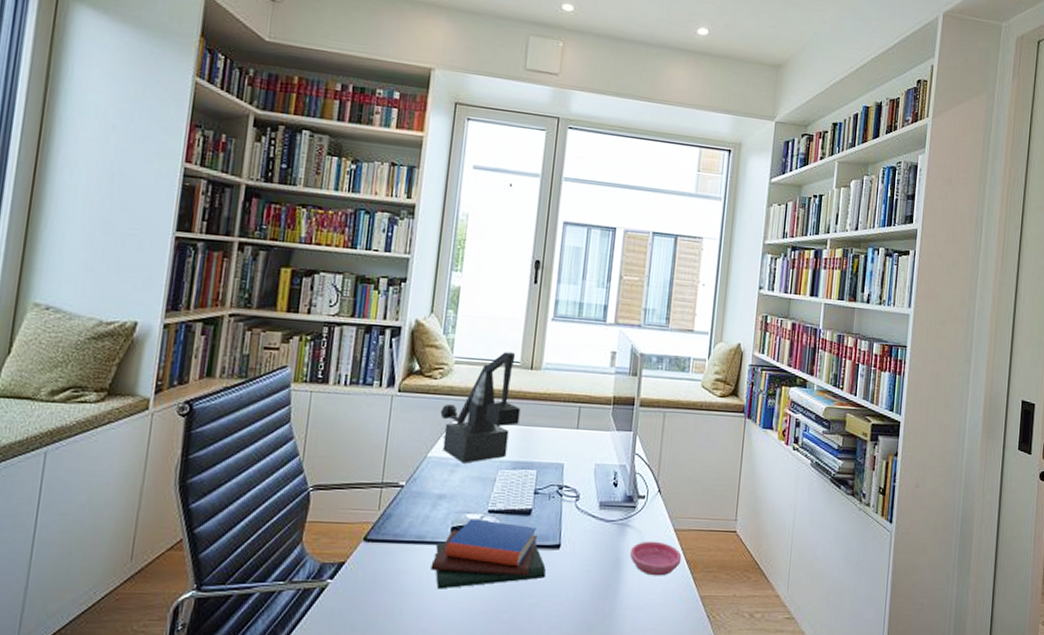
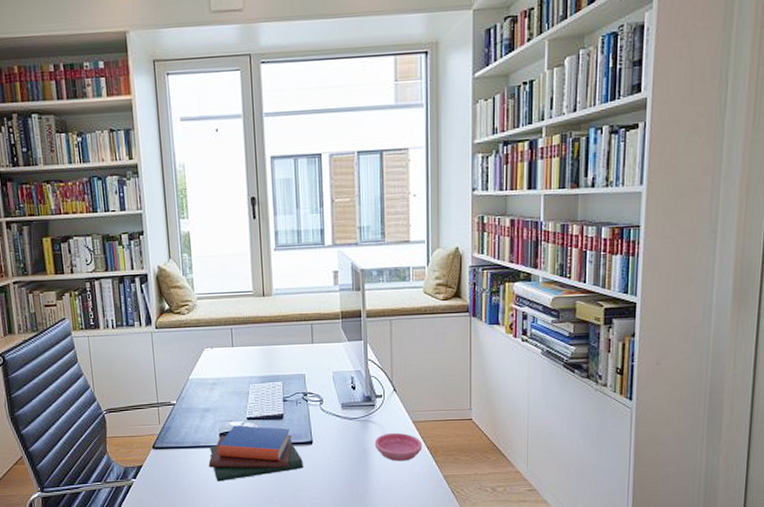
desk lamp: present [440,352,521,464] -> none [193,283,261,382]

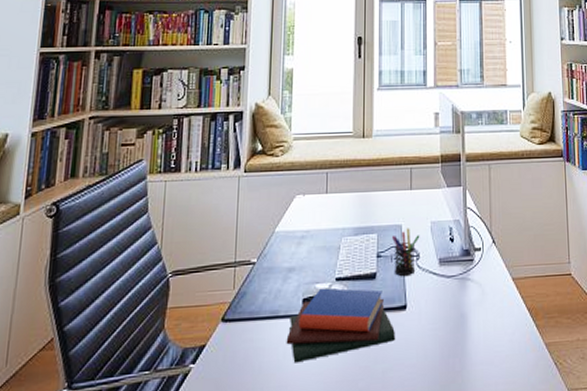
pen holder: none [297,377,323,418] -> present [392,228,420,277]
saucer: present [374,432,422,461] -> none [473,292,523,328]

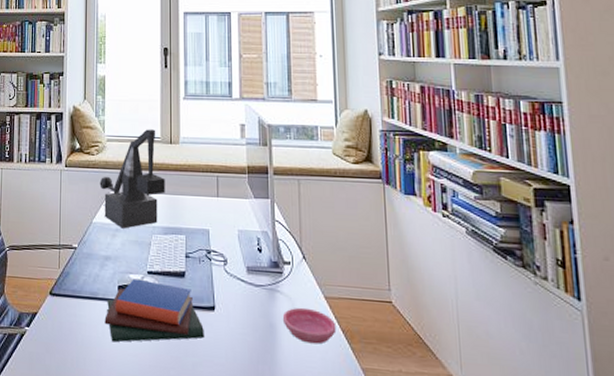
desk lamp: none [284,124,357,235] -> present [99,129,165,229]
pen holder: present [392,228,420,277] -> none [200,233,227,280]
saucer: none [473,292,523,328] -> present [282,307,337,344]

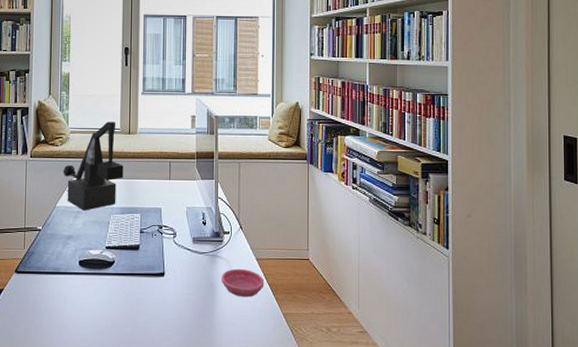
book: present [104,278,204,343] -> none [66,254,155,309]

